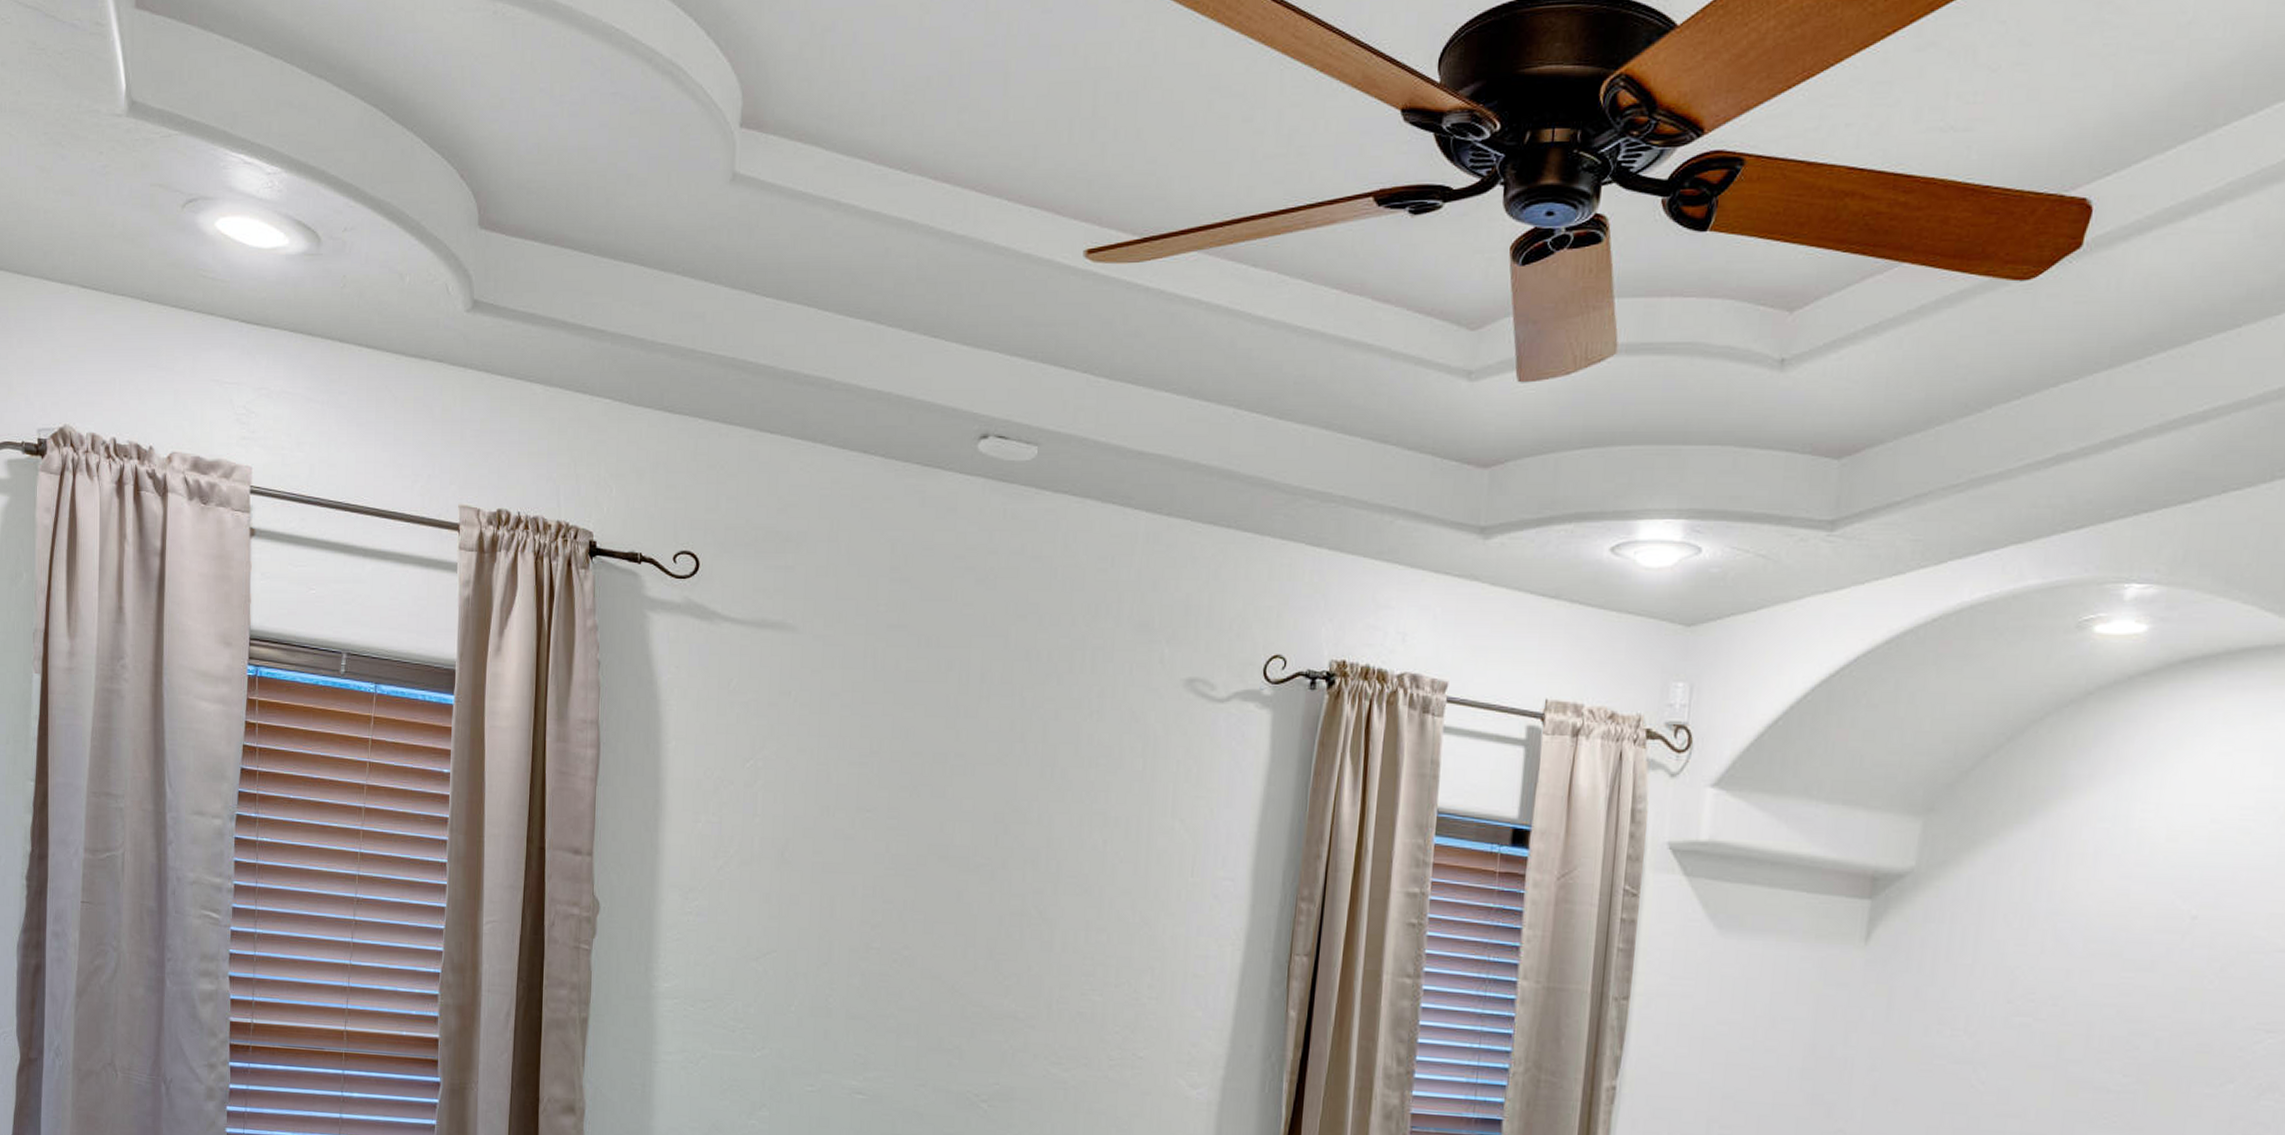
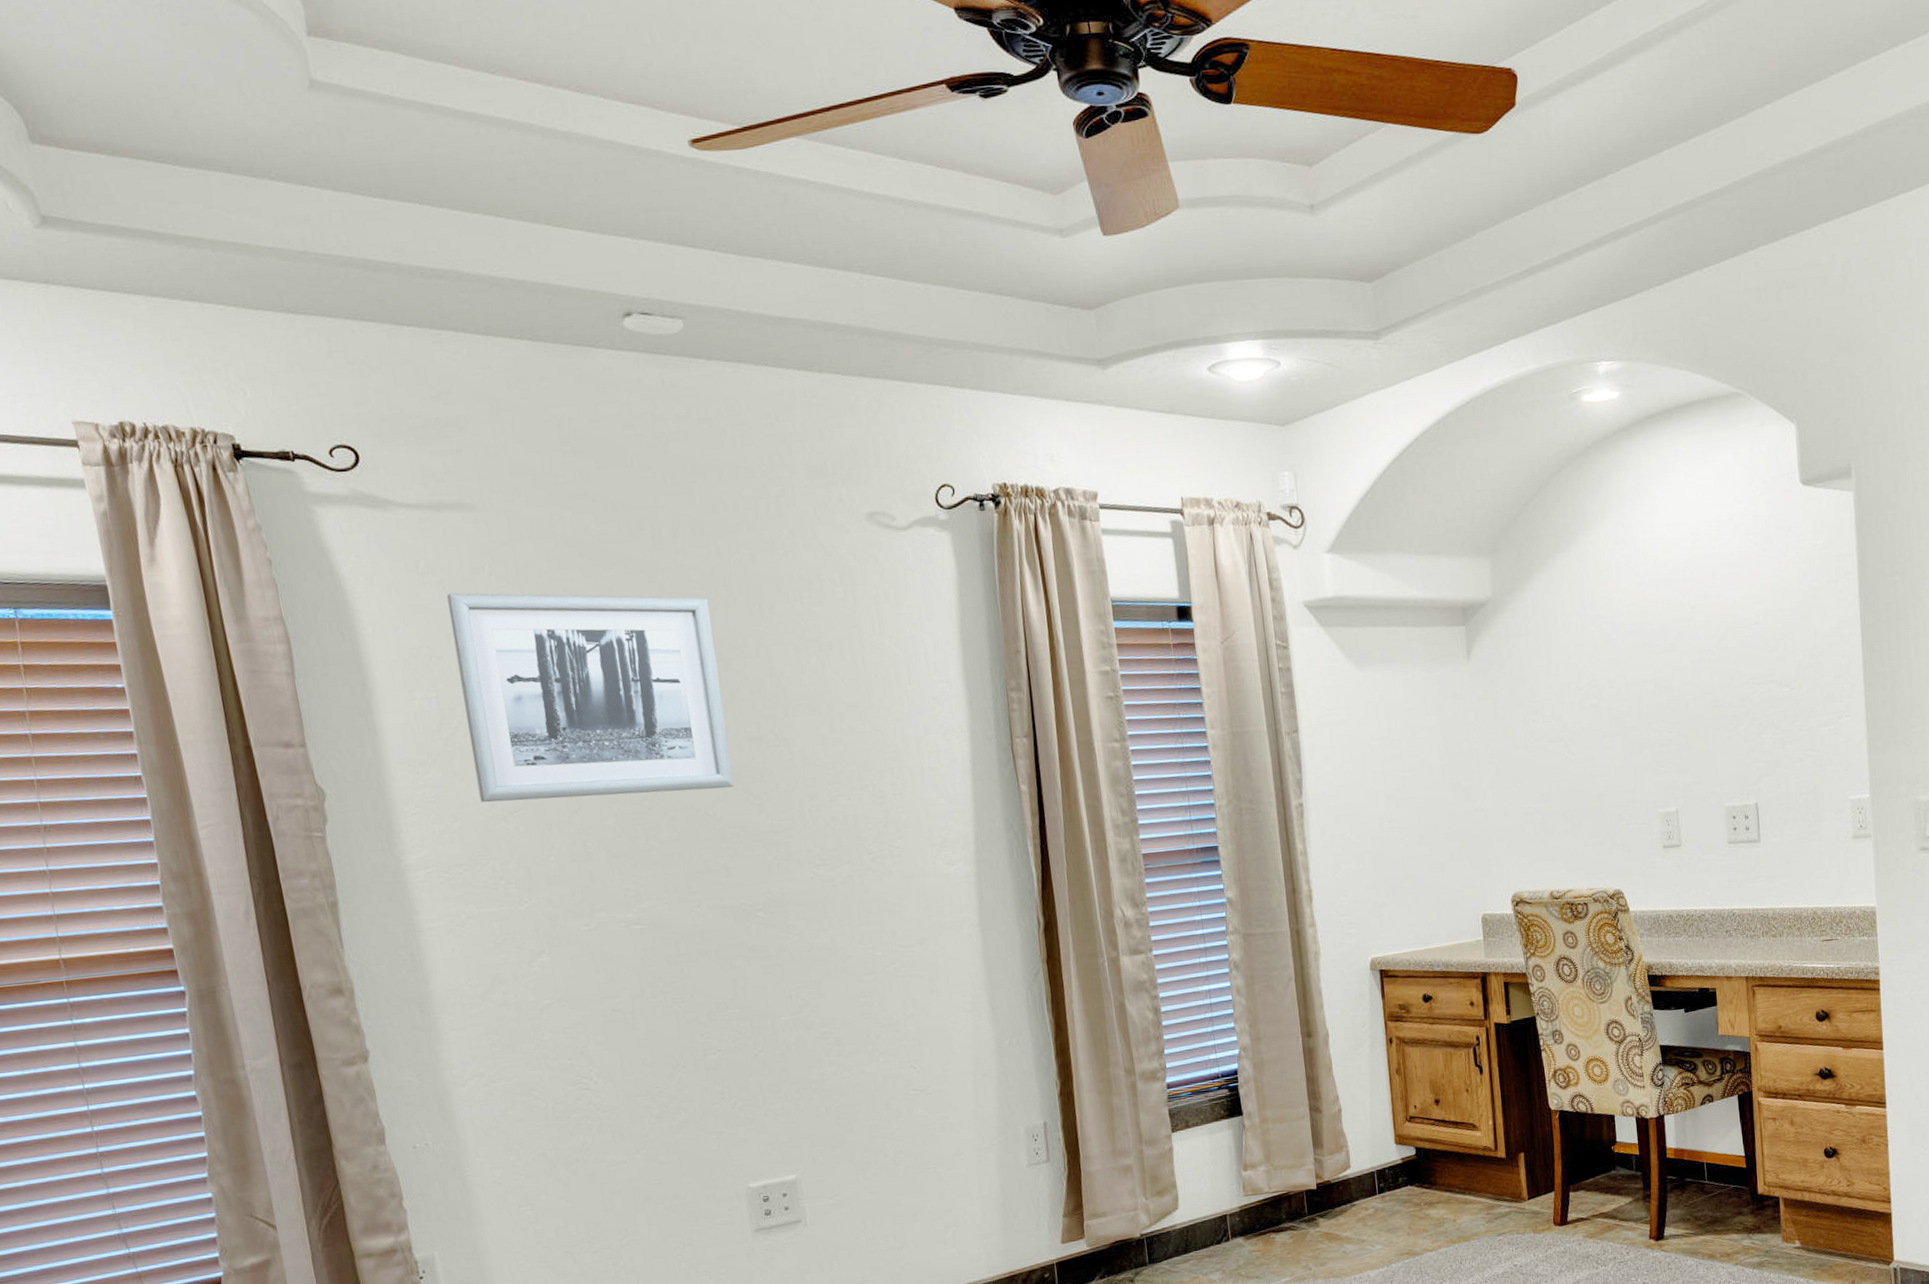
wall art: none [738,716,1000,963] -> present [447,593,735,803]

